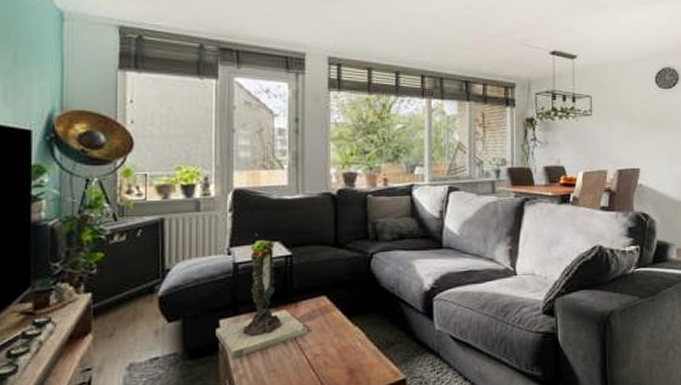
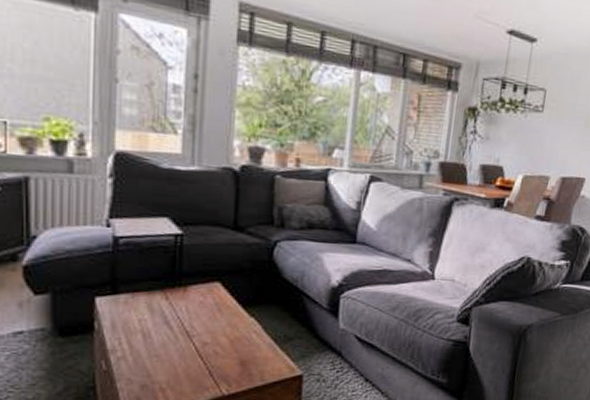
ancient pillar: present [216,234,308,360] -> none [91,206,198,341]

